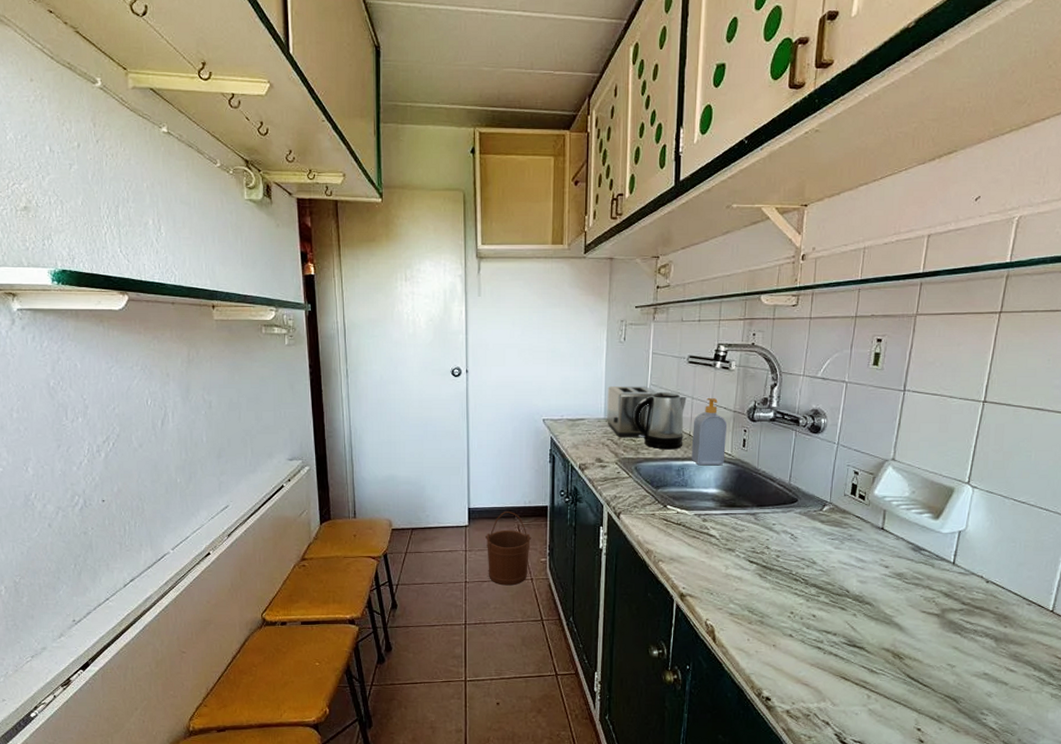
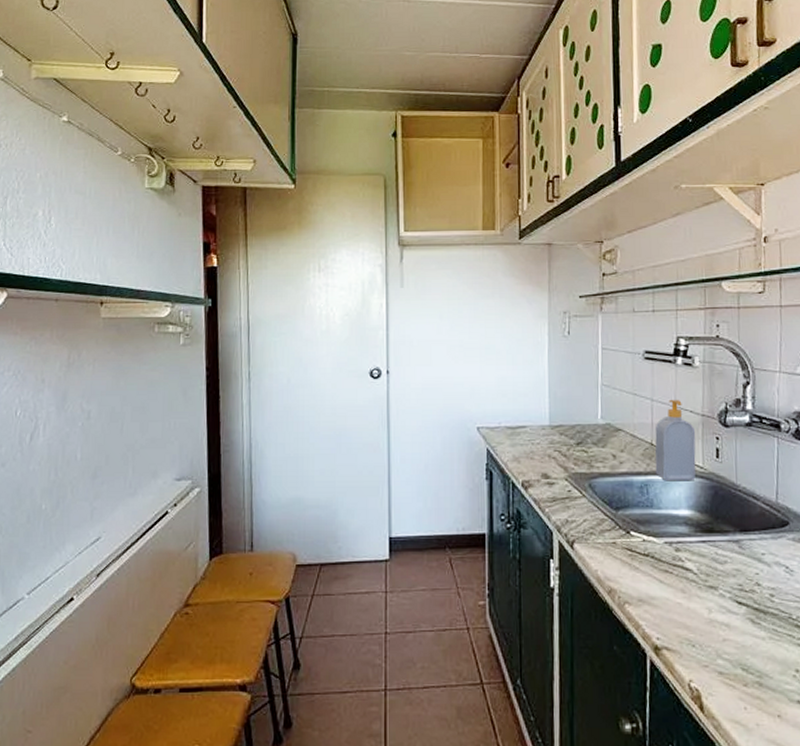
bucket: present [486,511,532,586] -> none [410,540,467,637]
toaster: present [607,385,658,437] -> none [551,386,611,447]
kettle: present [633,391,687,450] -> none [583,392,645,462]

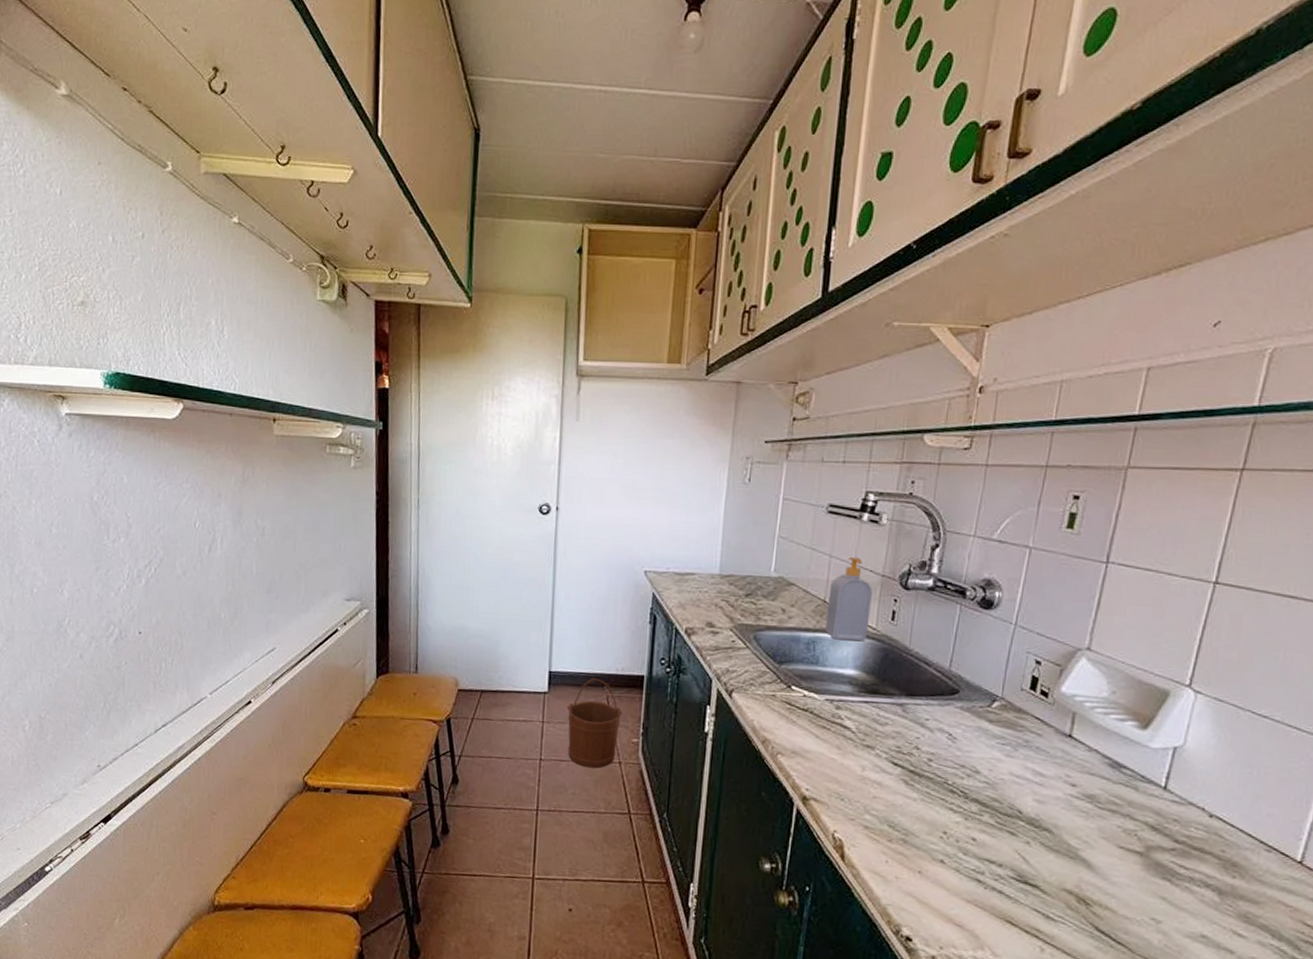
bucket: none [410,540,467,637] -> present [567,678,623,769]

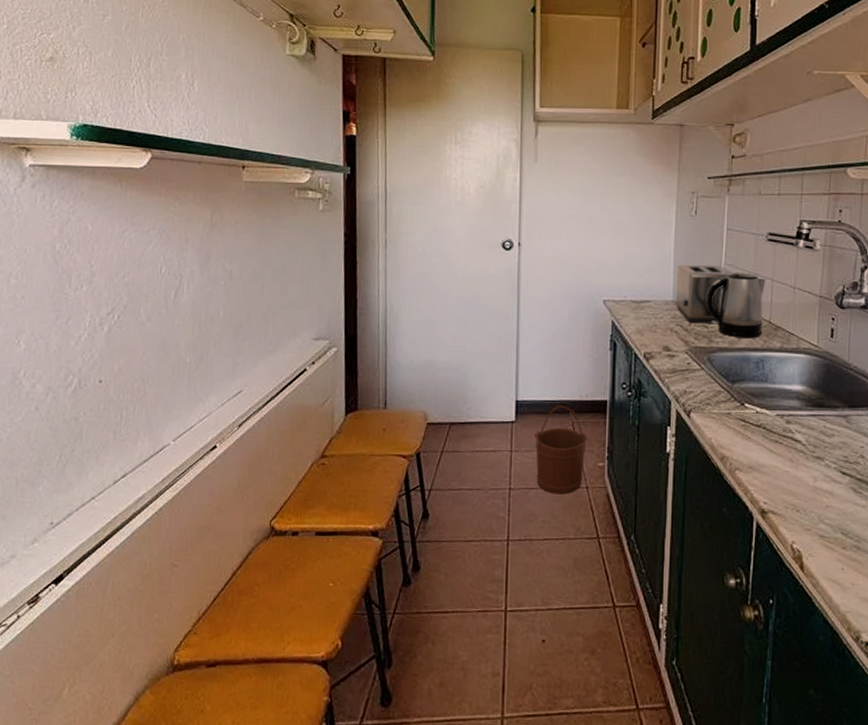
toaster: none [722,536,788,600] -> present [676,264,733,323]
kettle: none [755,546,823,618] -> present [706,272,766,339]
soap bottle: present [825,556,873,641] -> none [772,280,813,358]

